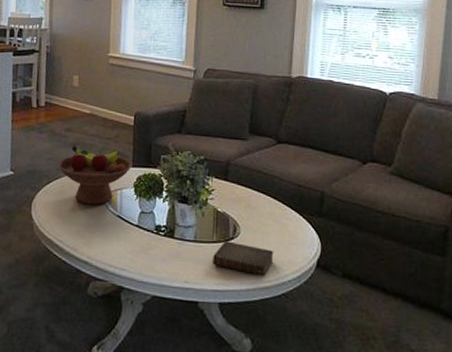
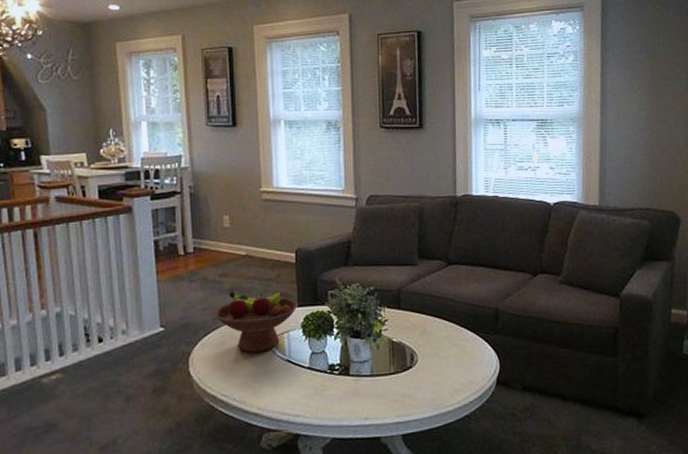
book: present [213,241,274,276] -> none [392,370,454,401]

